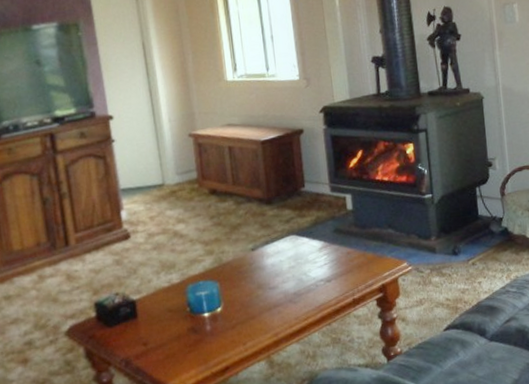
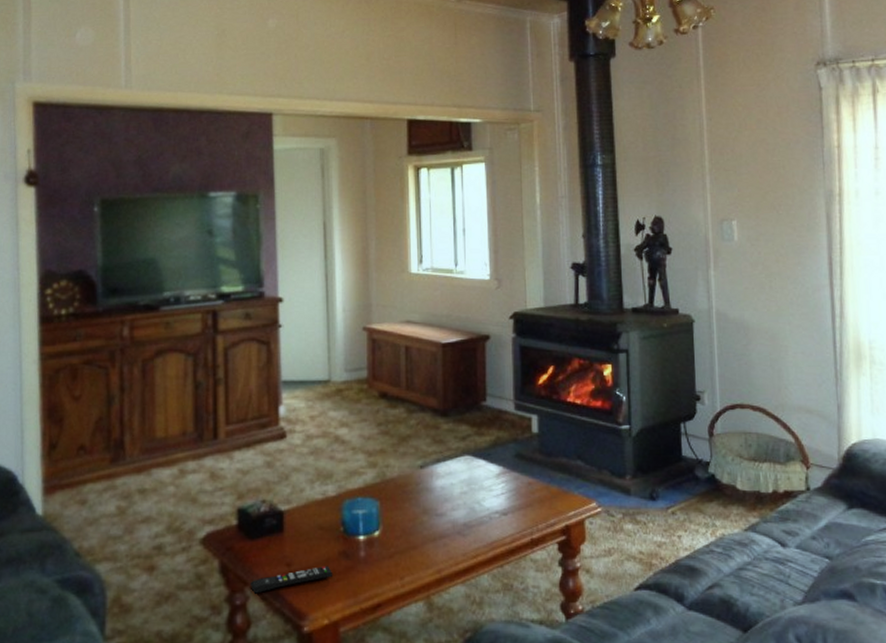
remote control: none [113,341,184,371] -> present [250,565,332,594]

